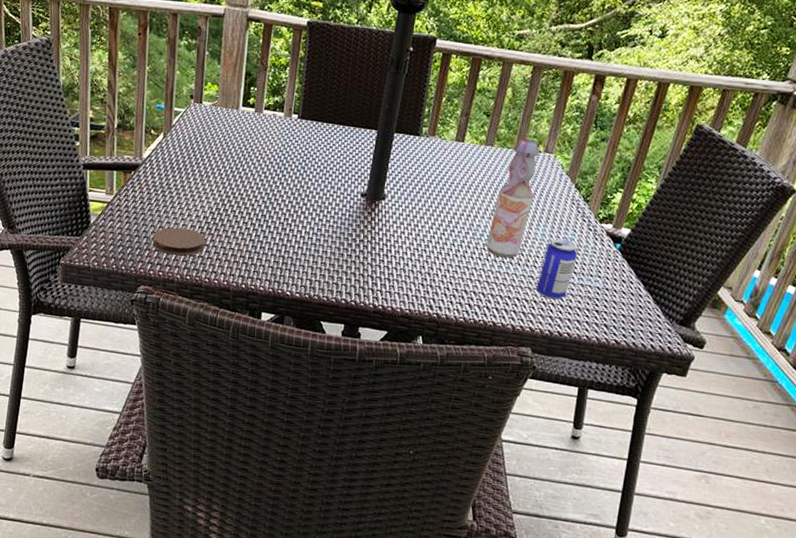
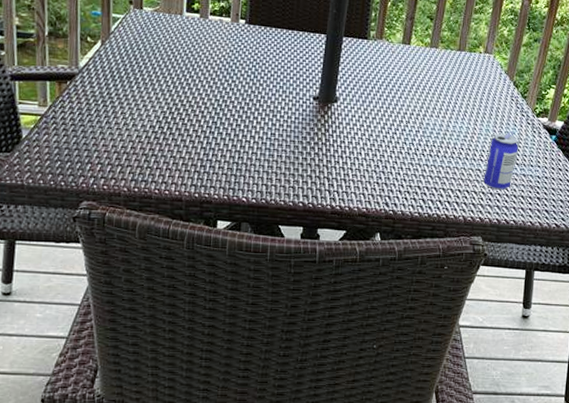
coaster: present [152,227,206,256] -> none [94,138,153,167]
bottle: present [486,139,539,258] -> none [436,41,480,154]

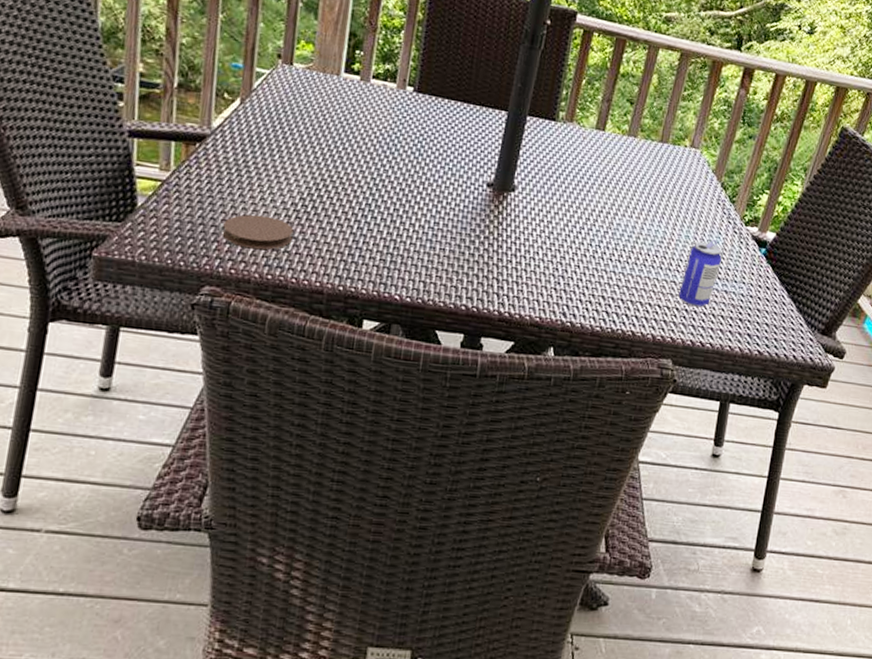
coaster: none [94,138,153,167] -> present [222,214,294,250]

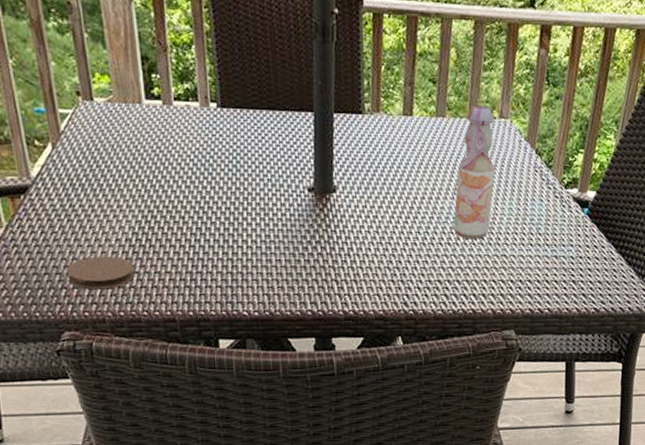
bottle: none [626,131,685,262] -> present [453,105,496,239]
beer can: present [678,240,722,307] -> none [511,208,547,276]

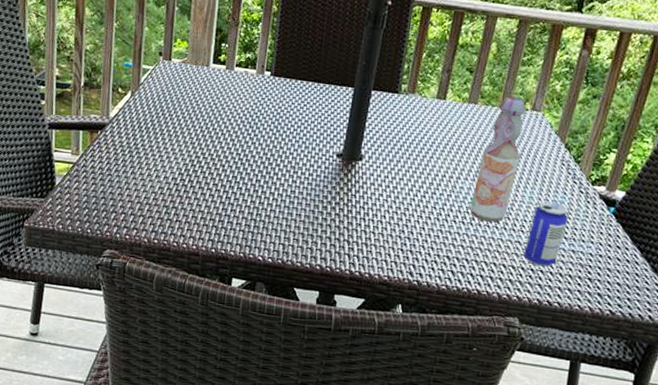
coaster: present [66,256,135,290] -> none [118,188,174,218]
beer can: none [511,208,547,276] -> present [524,200,568,267]

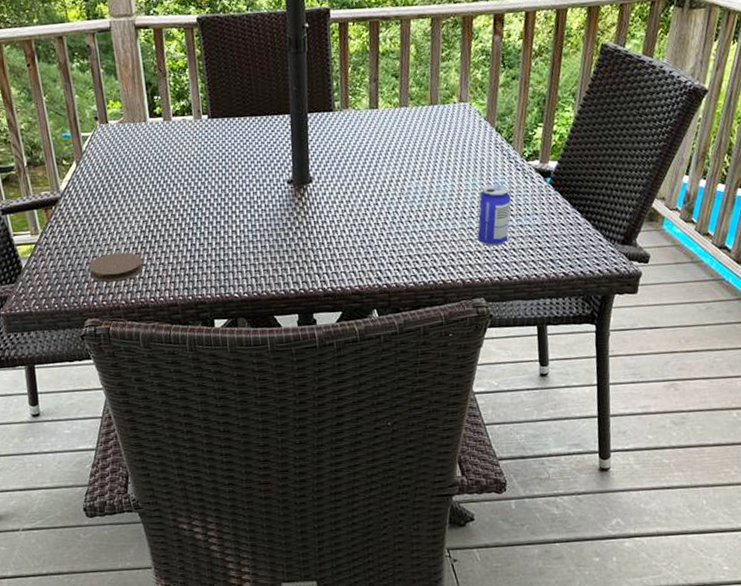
coaster: none [118,188,174,218] -> present [88,252,143,282]
bottle: present [469,96,526,223] -> none [420,92,458,216]

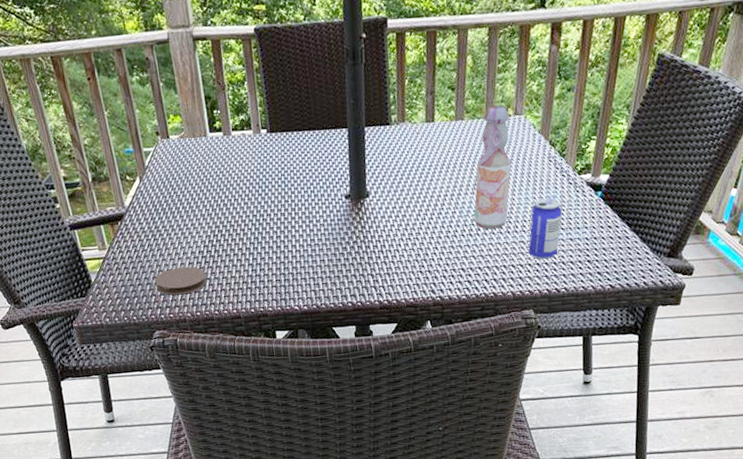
bottle: none [420,92,458,216] -> present [474,105,512,230]

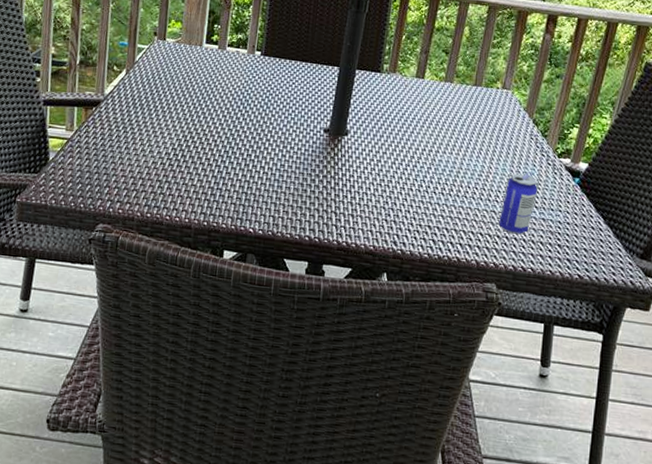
coaster: present [155,266,207,295] -> none [112,163,167,193]
bottle: present [474,105,512,230] -> none [448,75,497,193]

